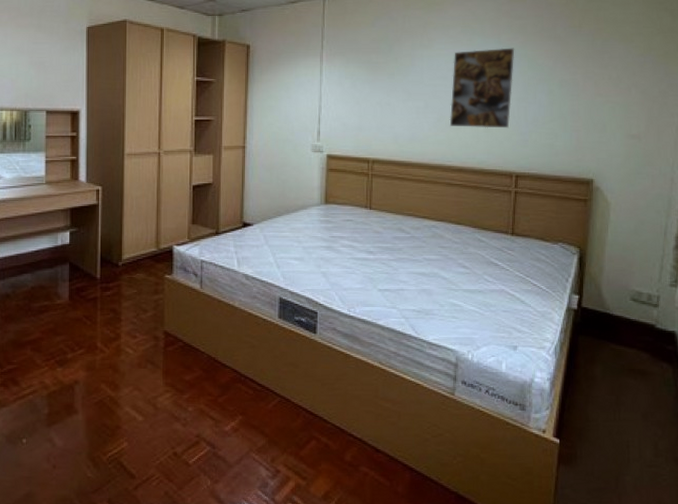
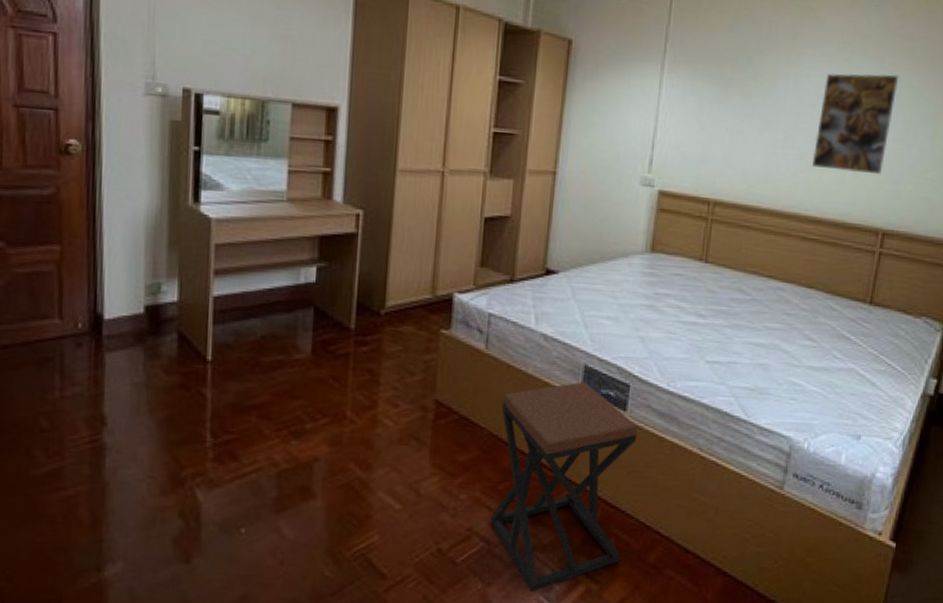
stool: none [214,311,327,488] -> present [490,382,638,593]

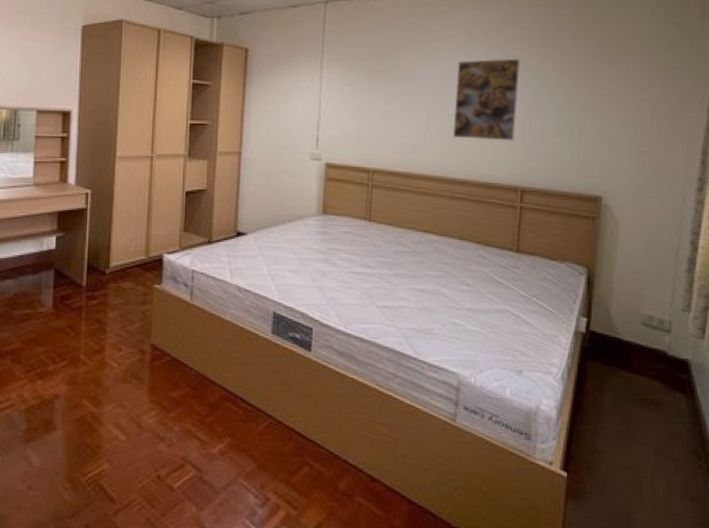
stool: present [490,382,638,593] -> none [201,326,322,517]

